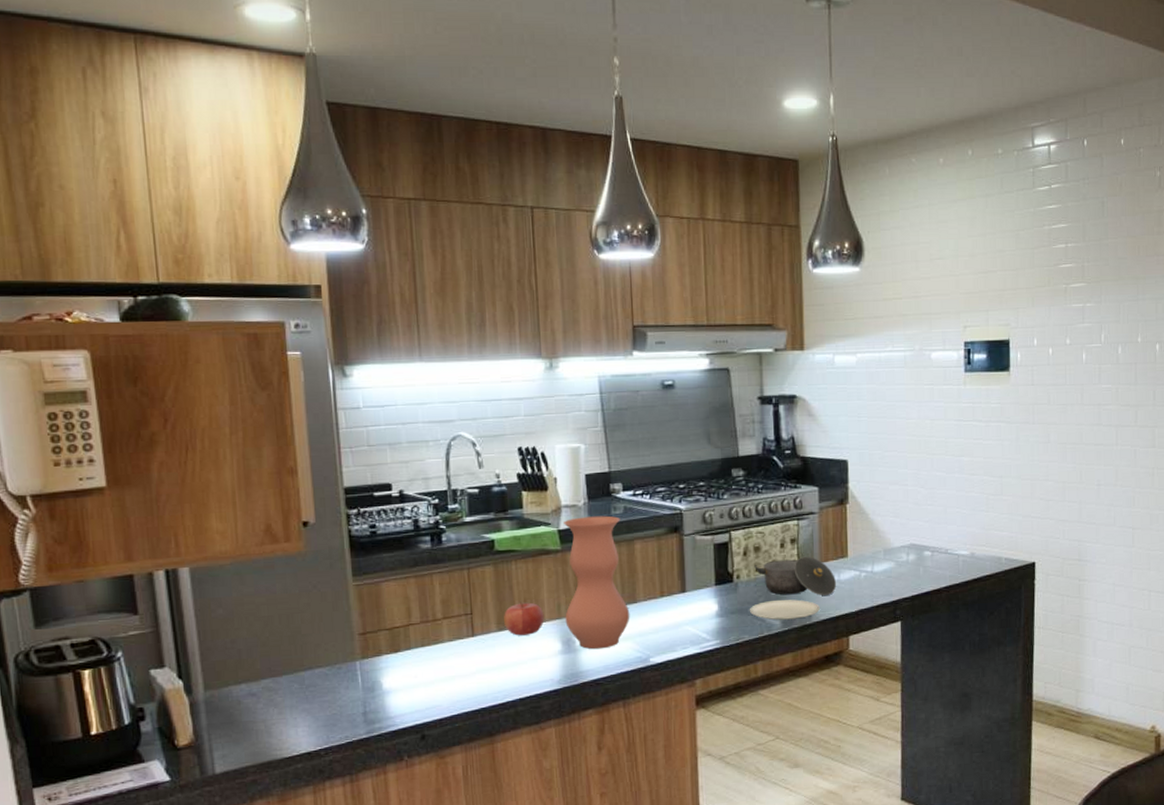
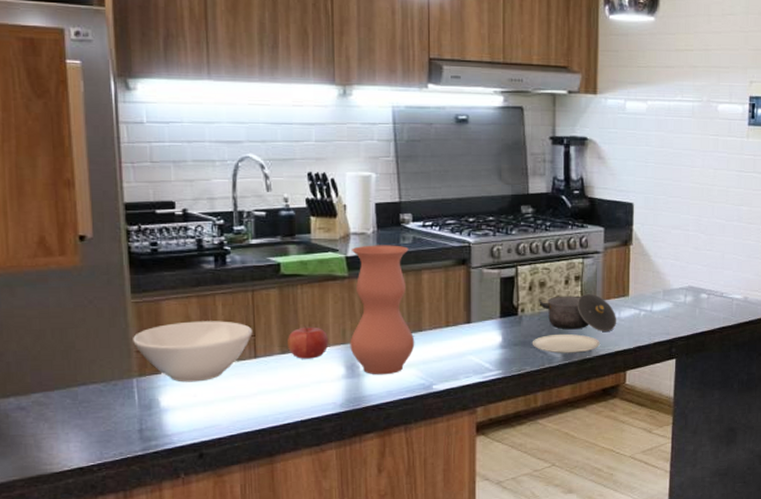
bowl: none [355,600,470,664] -> present [133,321,253,383]

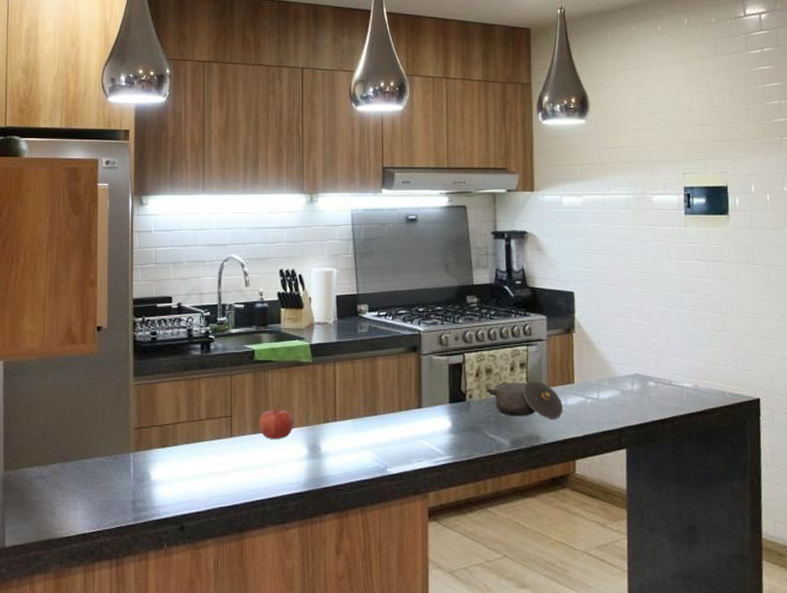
bowl: present [133,321,253,383] -> none [132,402,230,458]
vase: present [350,245,415,375] -> none [312,333,371,457]
plate: present [532,334,600,353] -> none [480,421,547,440]

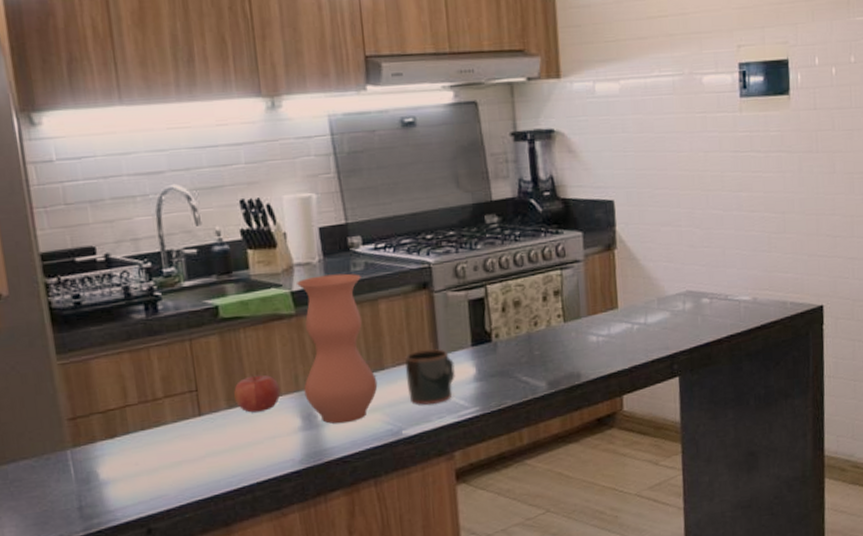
vase: none [312,333,371,457] -> present [297,273,378,424]
mug: none [393,401,434,450] -> present [405,349,455,405]
cooking pot: present [486,380,564,419] -> none [515,309,607,353]

